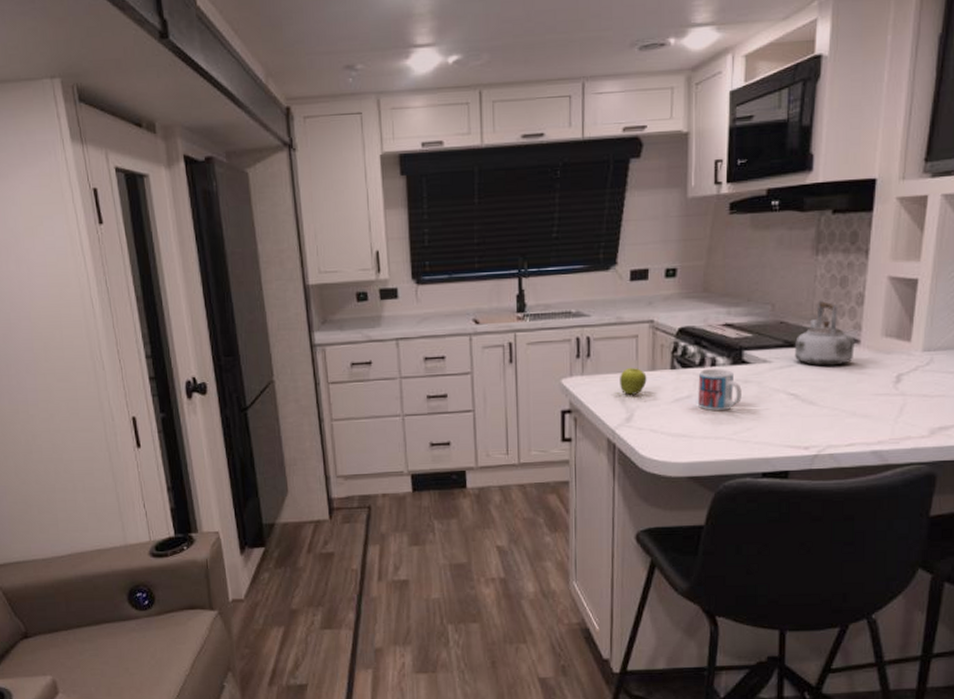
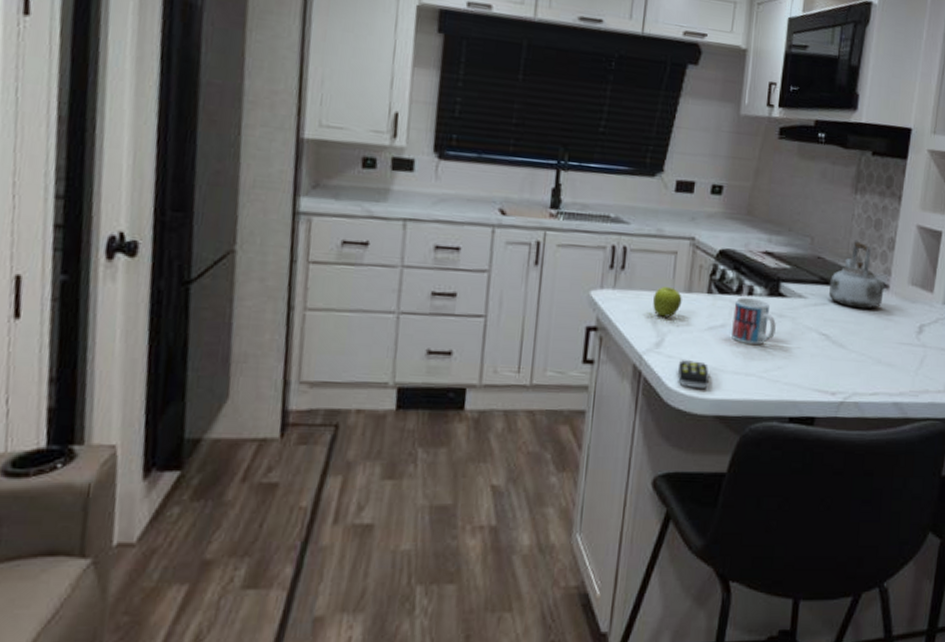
remote control: none [650,430,680,455] -> present [678,360,709,390]

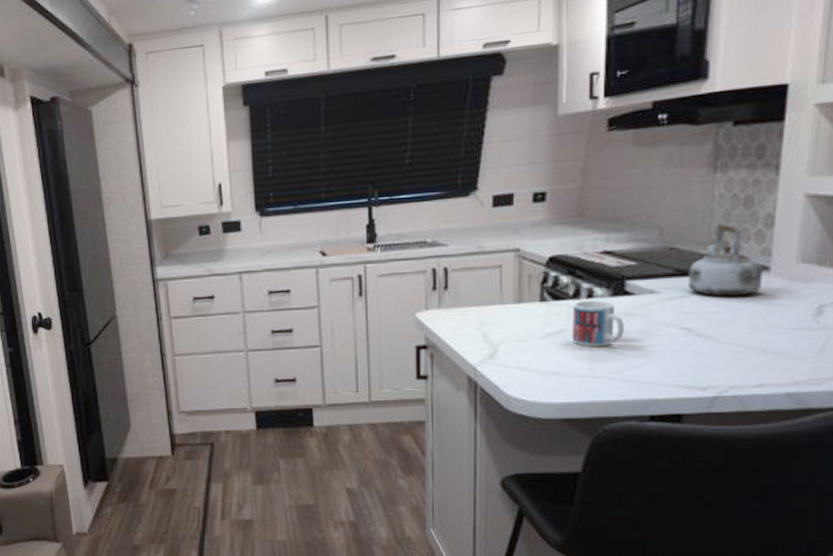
fruit: present [653,286,682,317] -> none [482,299,512,329]
remote control: present [678,360,709,390] -> none [517,368,551,395]

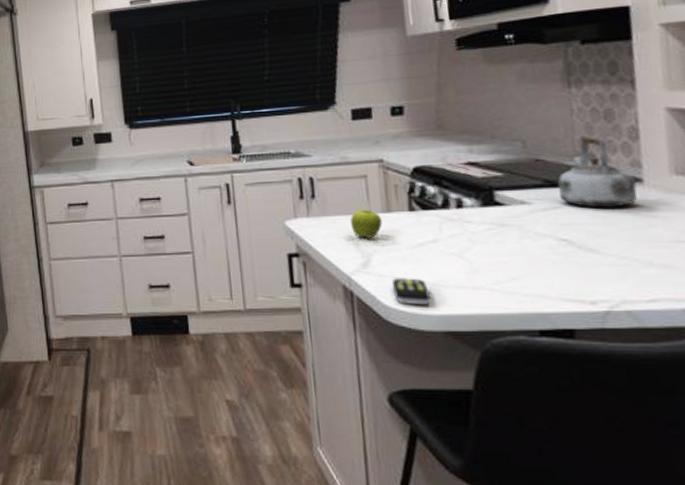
fruit: none [482,299,512,329] -> present [350,208,383,238]
remote control: none [517,368,551,395] -> present [392,278,431,306]
mug: present [572,300,624,348] -> none [443,211,500,258]

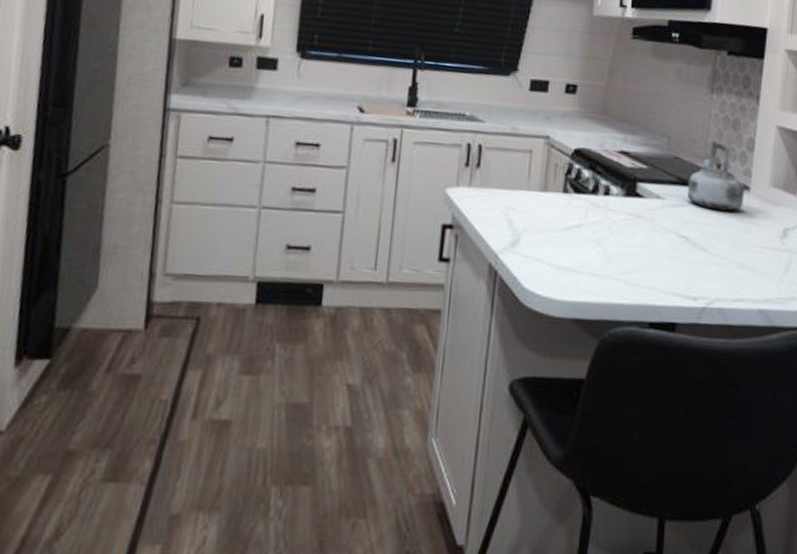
fruit: present [350,208,383,238] -> none [508,184,538,216]
remote control: present [392,278,431,306] -> none [534,260,566,291]

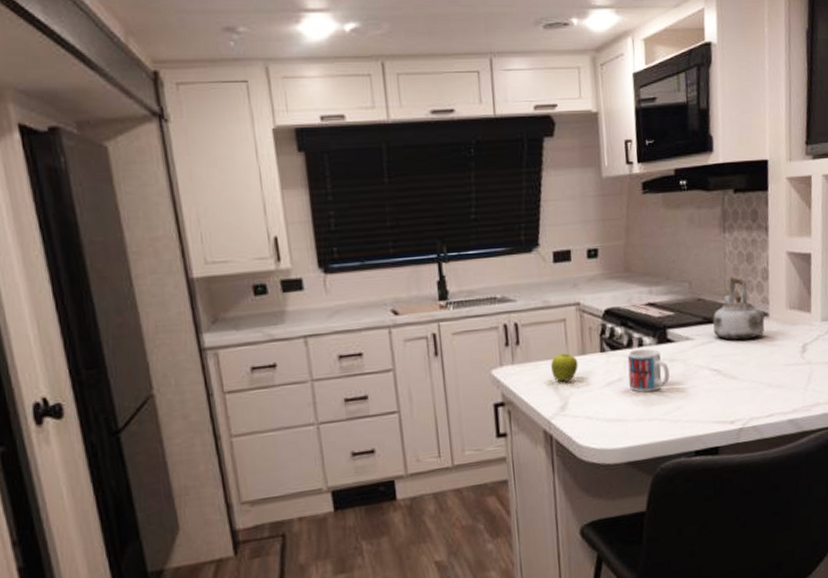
fruit: none [508,184,538,216] -> present [551,352,578,382]
mug: none [588,197,634,247] -> present [627,348,670,393]

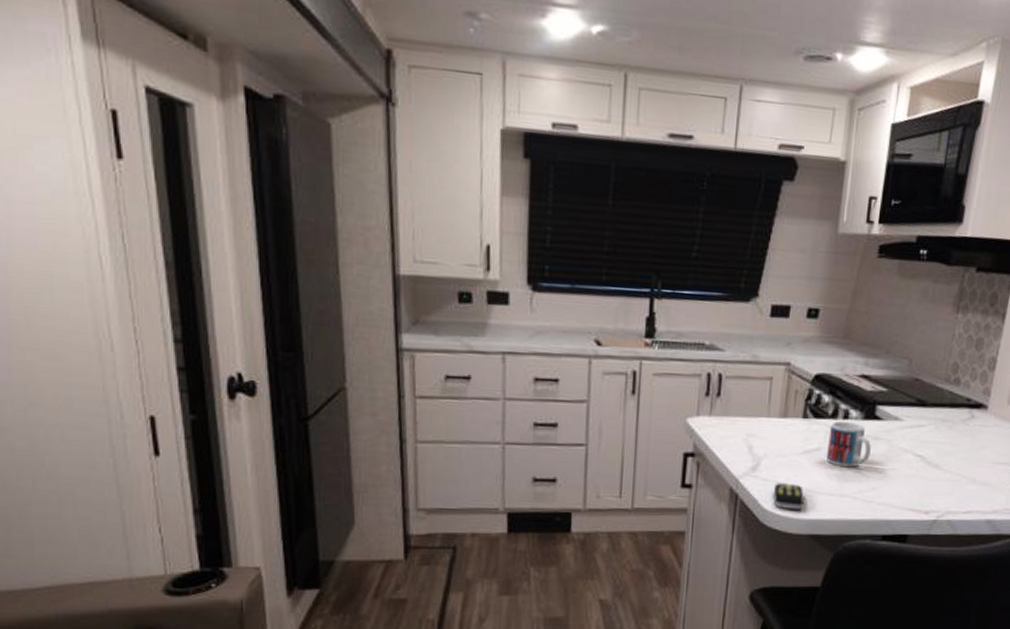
fruit: present [551,352,578,382] -> none [749,411,778,442]
remote control: none [586,415,616,442] -> present [773,483,804,511]
kettle: present [713,276,765,341] -> none [925,360,983,430]

